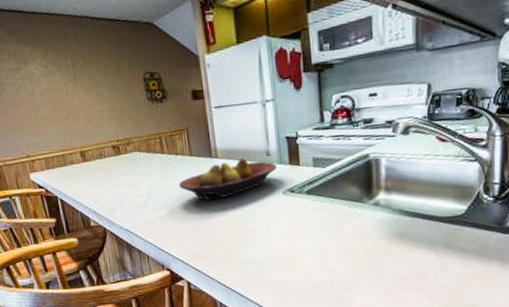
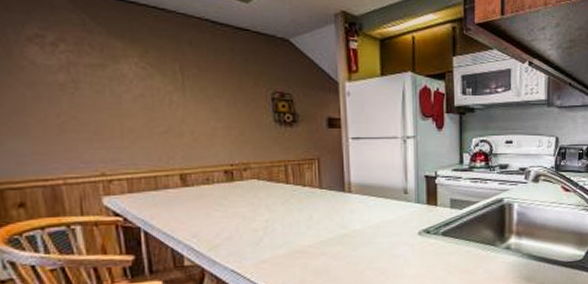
fruit bowl: present [179,157,277,201] -> none [304,194,414,239]

